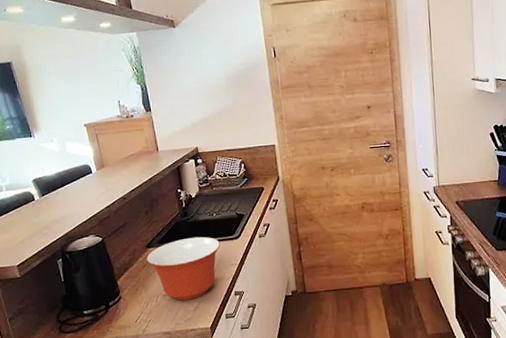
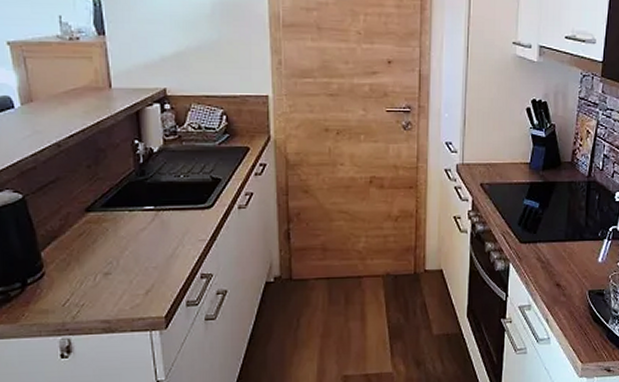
mixing bowl: present [147,236,220,301] -> none [85,202,186,281]

